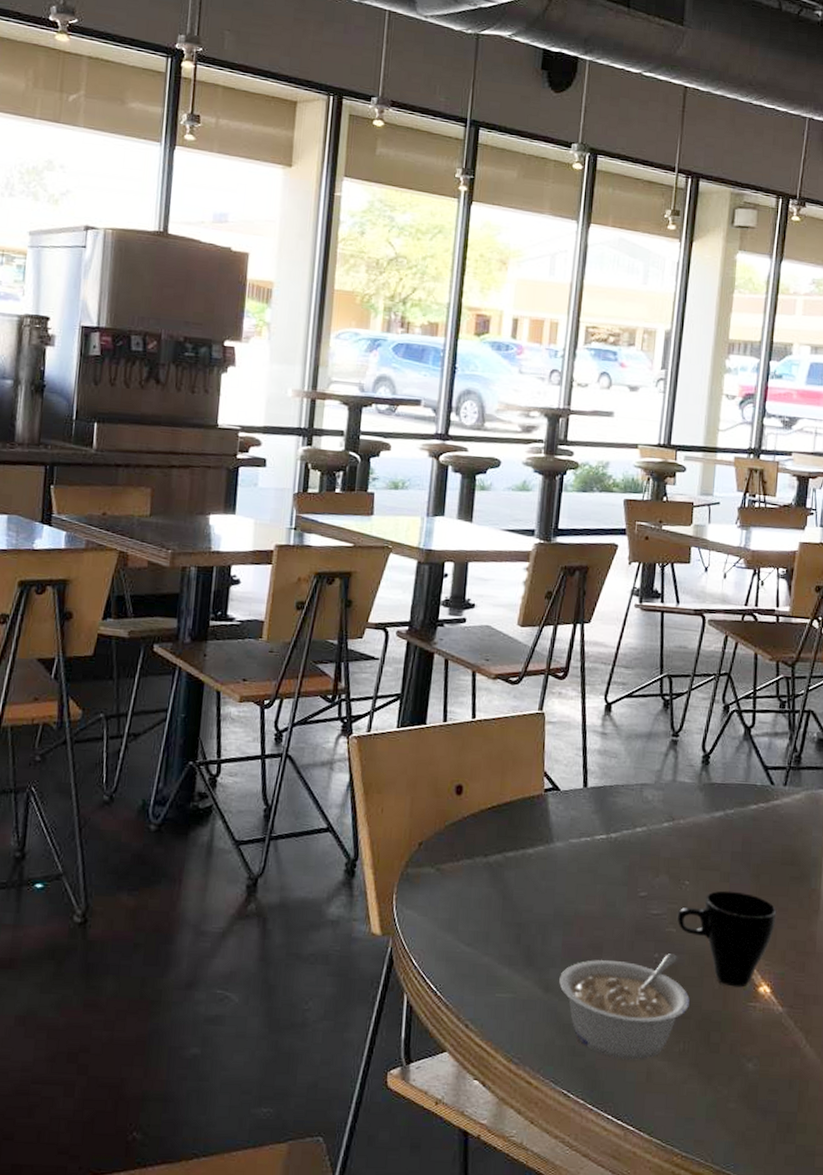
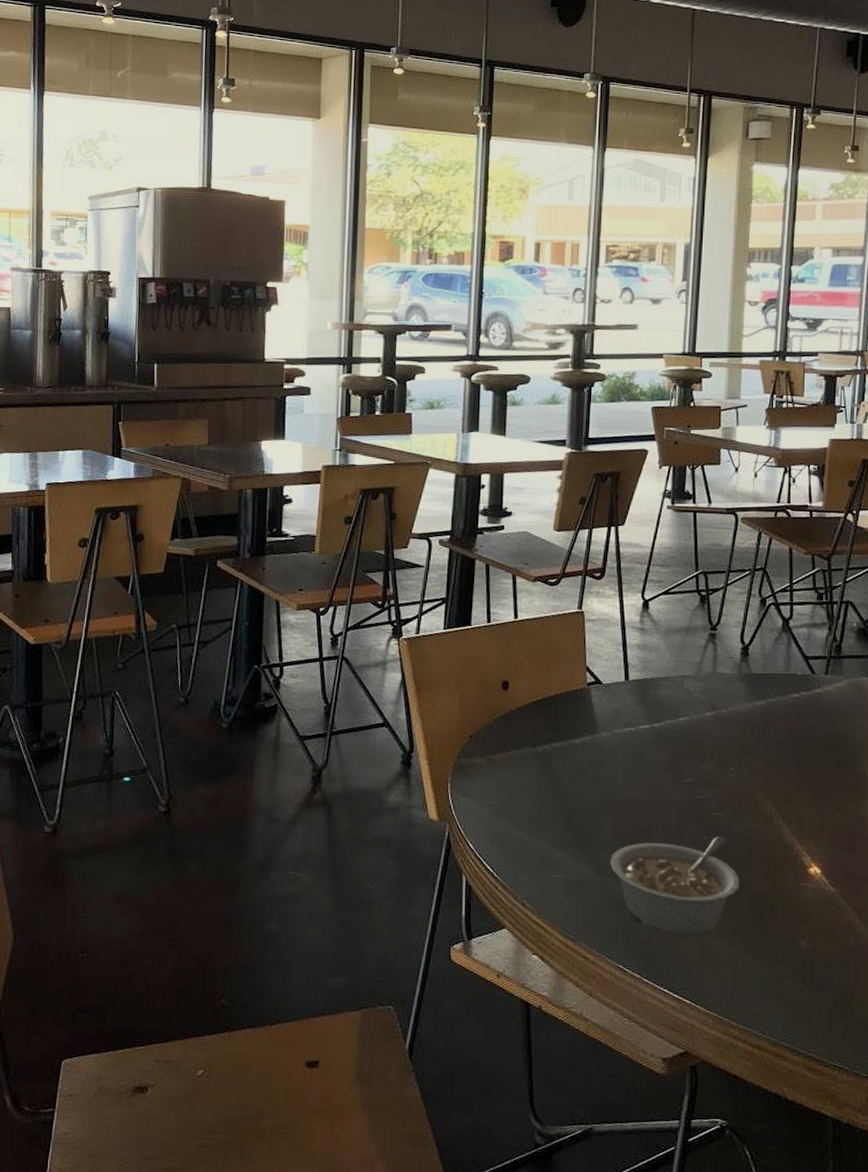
cup: present [677,890,777,988] -> none [723,776,824,869]

